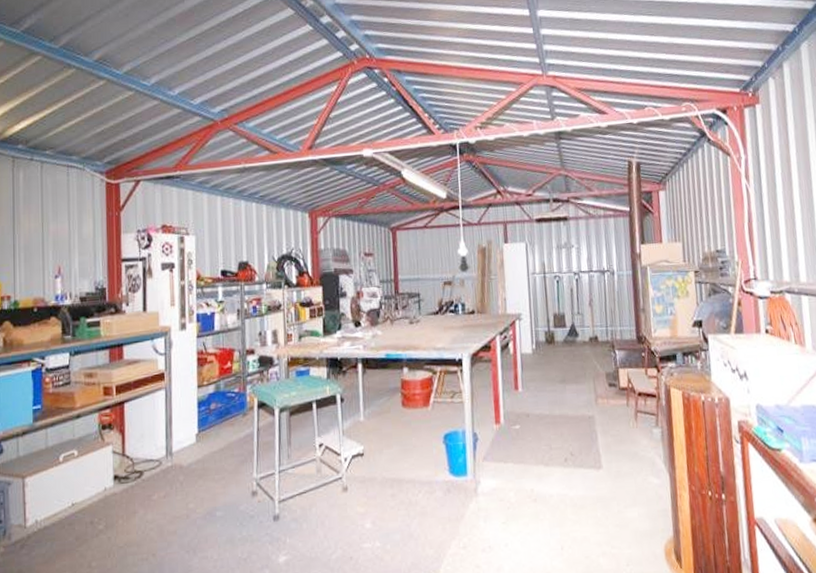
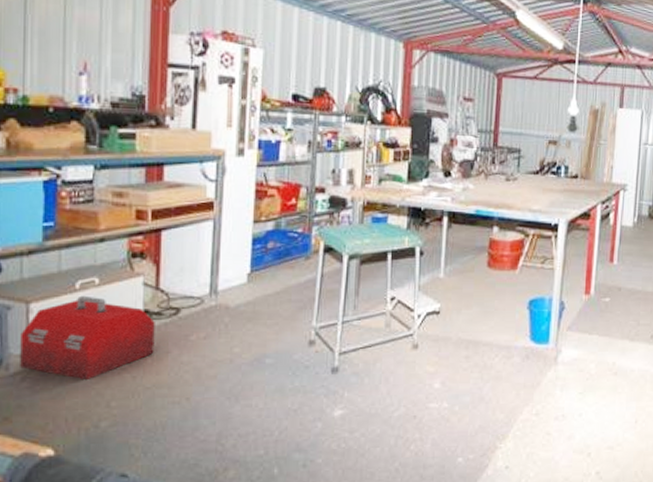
toolbox: none [19,467,124,544] -> present [20,295,155,381]

